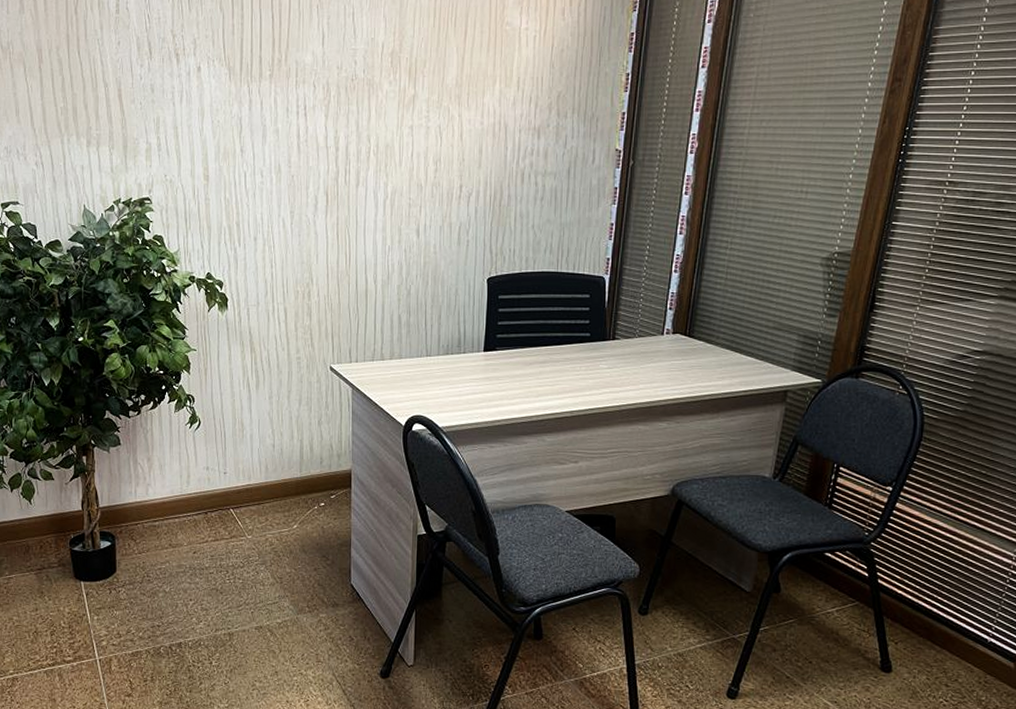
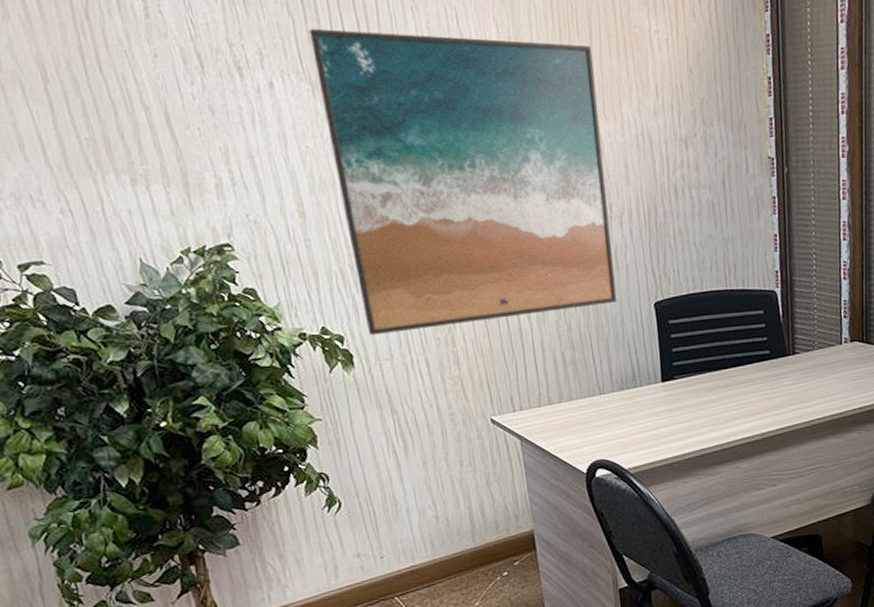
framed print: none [234,22,465,284] -> present [309,28,617,336]

